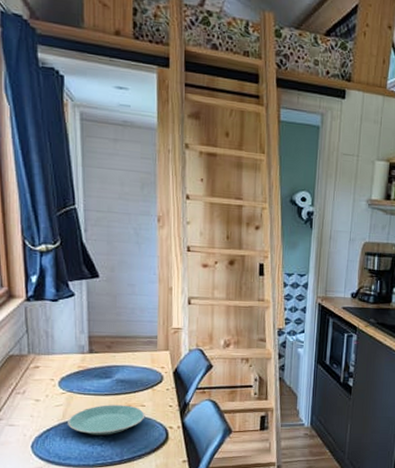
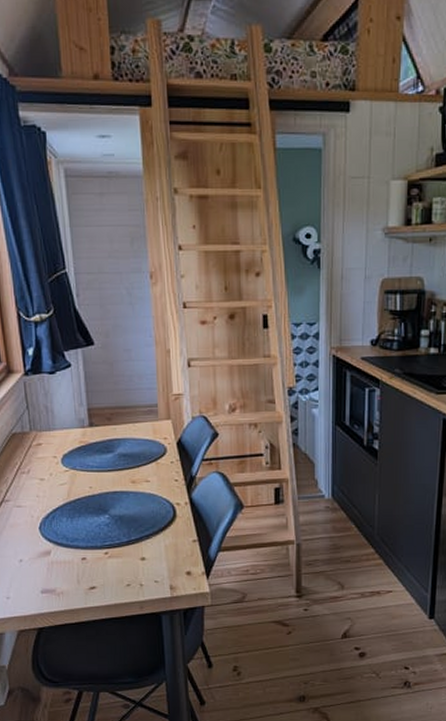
plate: present [68,405,145,435] -> none [73,481,151,515]

